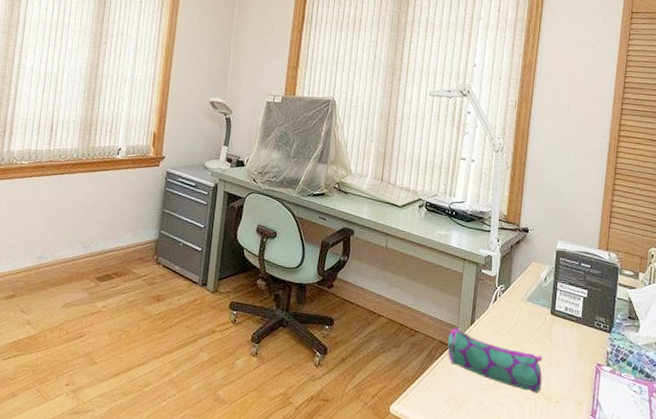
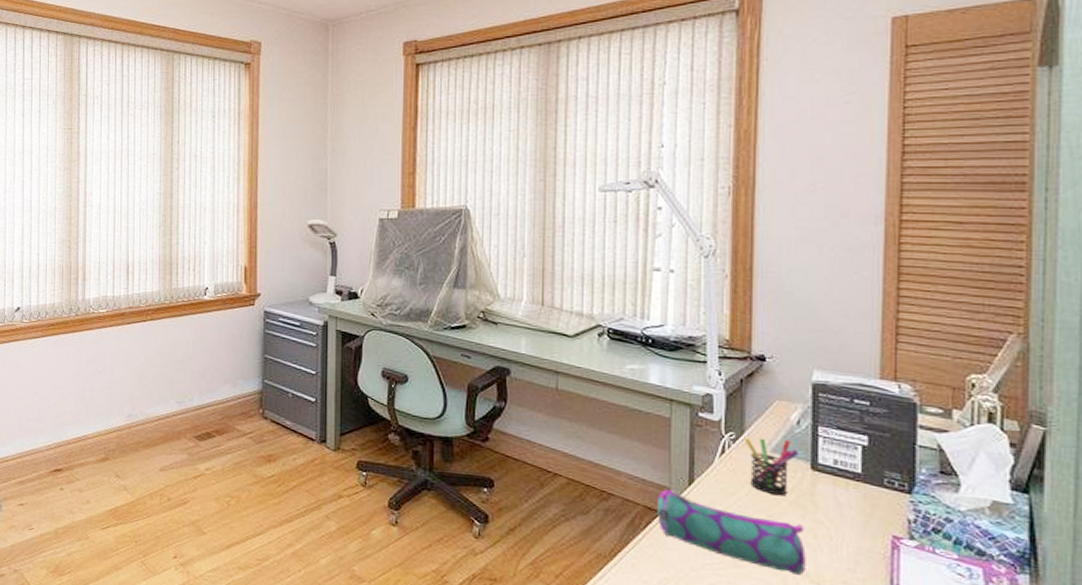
pen holder: none [509,290,544,334] -> present [744,438,800,496]

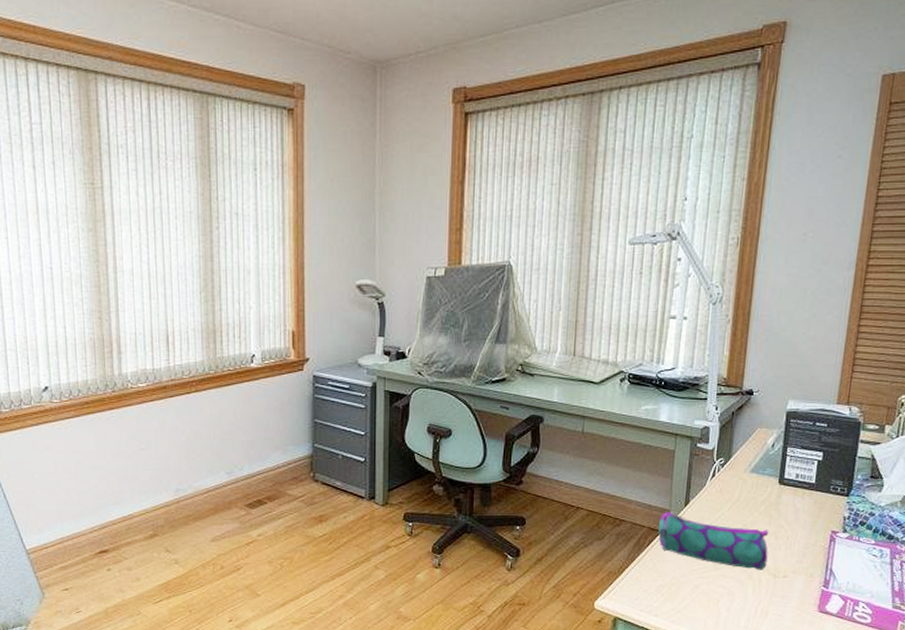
pen holder: present [744,438,800,496] -> none [730,461,771,508]

